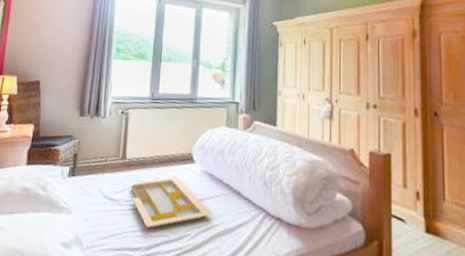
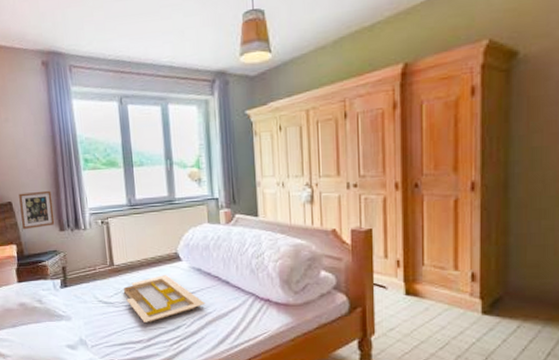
picture frame: none [44,74,80,111] -> present [19,190,55,230]

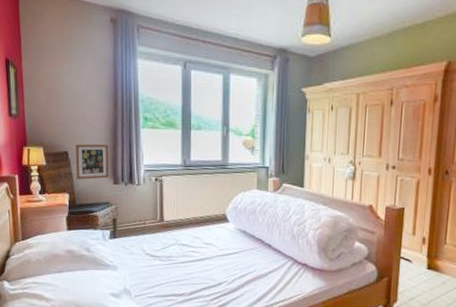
serving tray: present [123,275,206,322] -> none [170,234,247,277]

